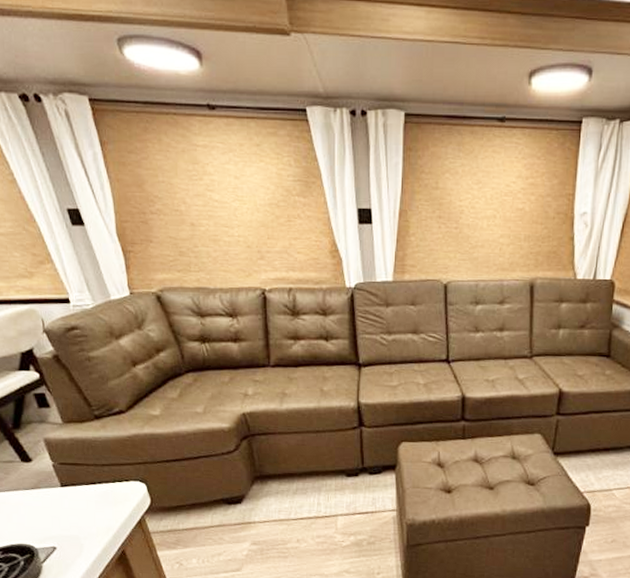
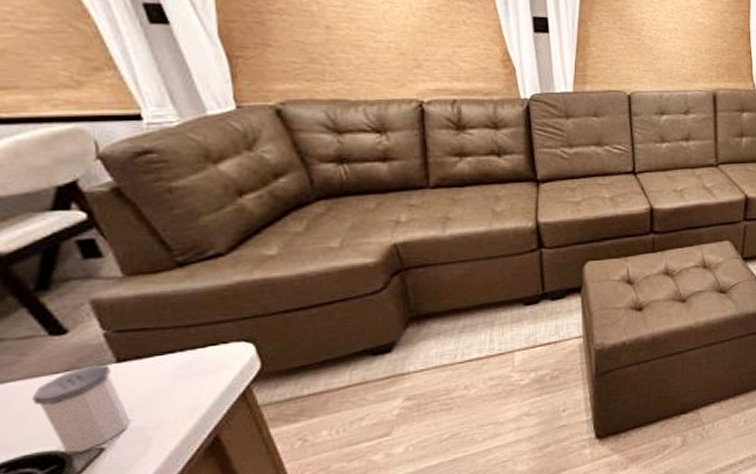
salt shaker: none [14,486,71,548] -> present [31,364,131,453]

